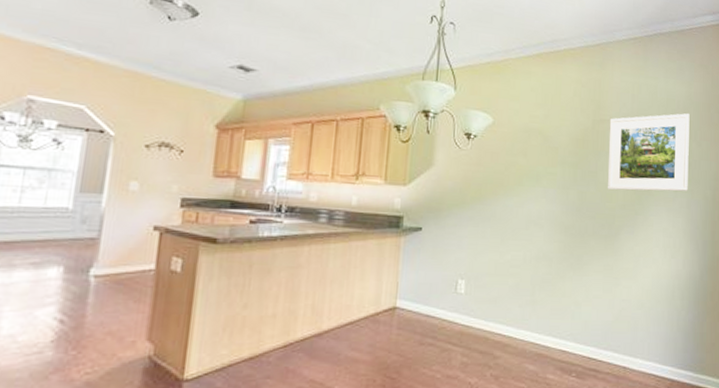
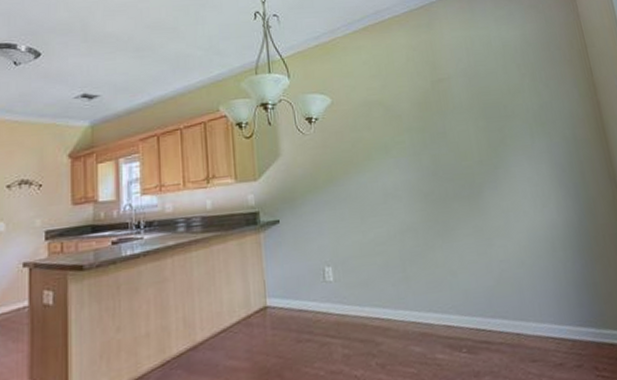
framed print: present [607,113,690,192] -> none [448,56,545,147]

